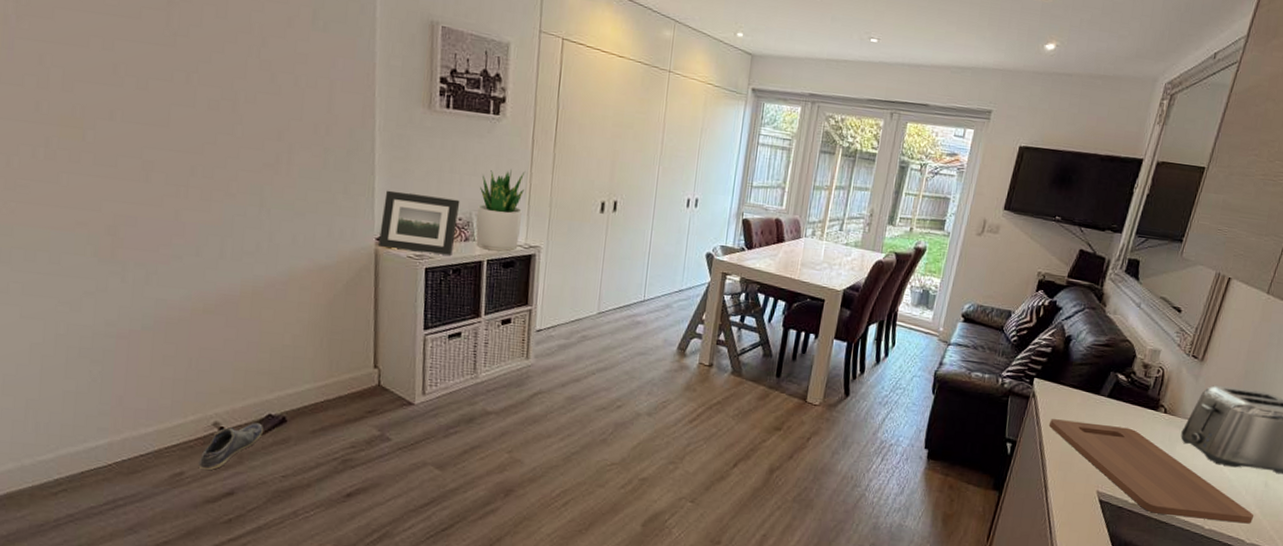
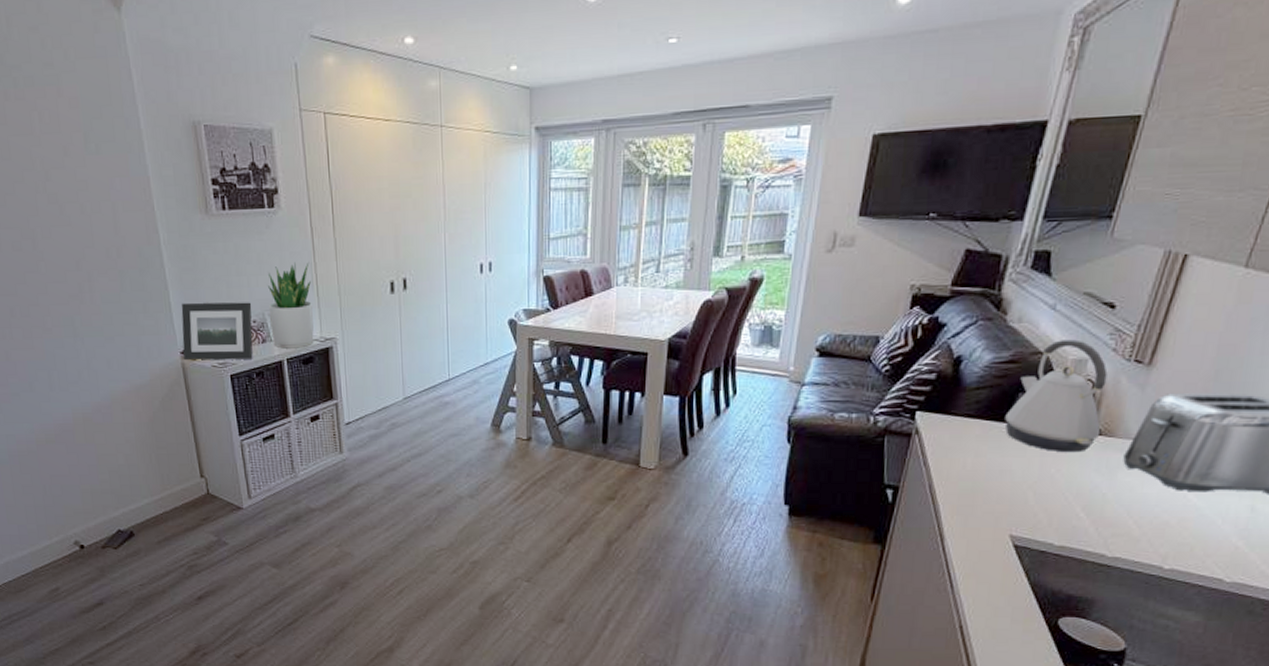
shoe: present [198,423,263,471] -> none [69,539,116,585]
cutting board: present [1048,419,1254,524] -> none [939,456,1236,559]
kettle: none [1099,332,1174,426] -> present [1005,339,1108,453]

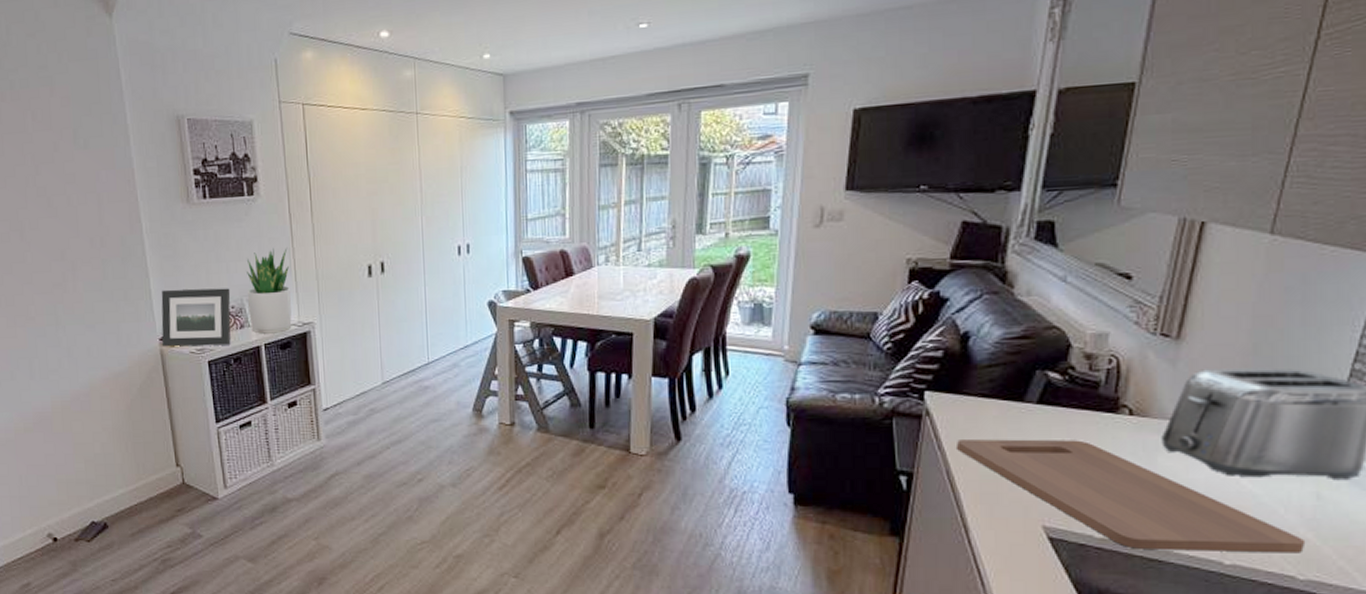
cutting board: none [939,456,1236,559] -> present [955,439,1306,553]
kettle: present [1005,339,1108,453] -> none [1023,312,1132,435]

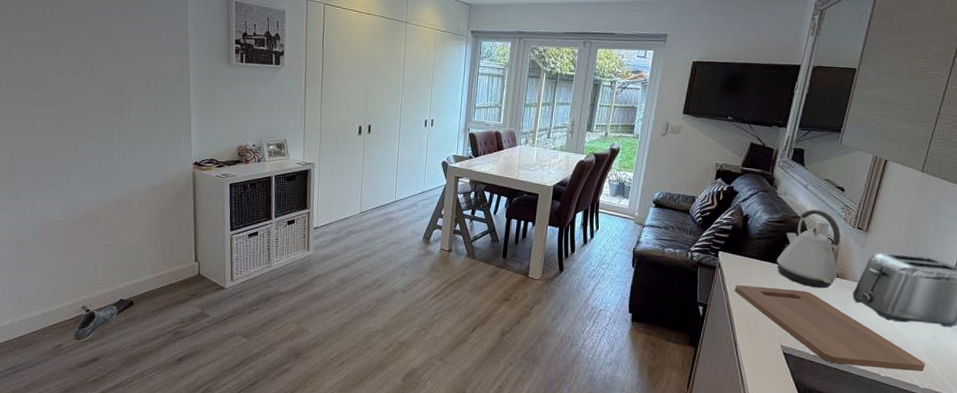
shoe: none [41,531,90,580] -> present [72,306,117,343]
picture frame: present [161,288,231,347] -> none [195,126,253,173]
planter: present [247,247,292,334] -> none [266,105,301,169]
kettle: none [1023,312,1132,435] -> present [777,209,841,289]

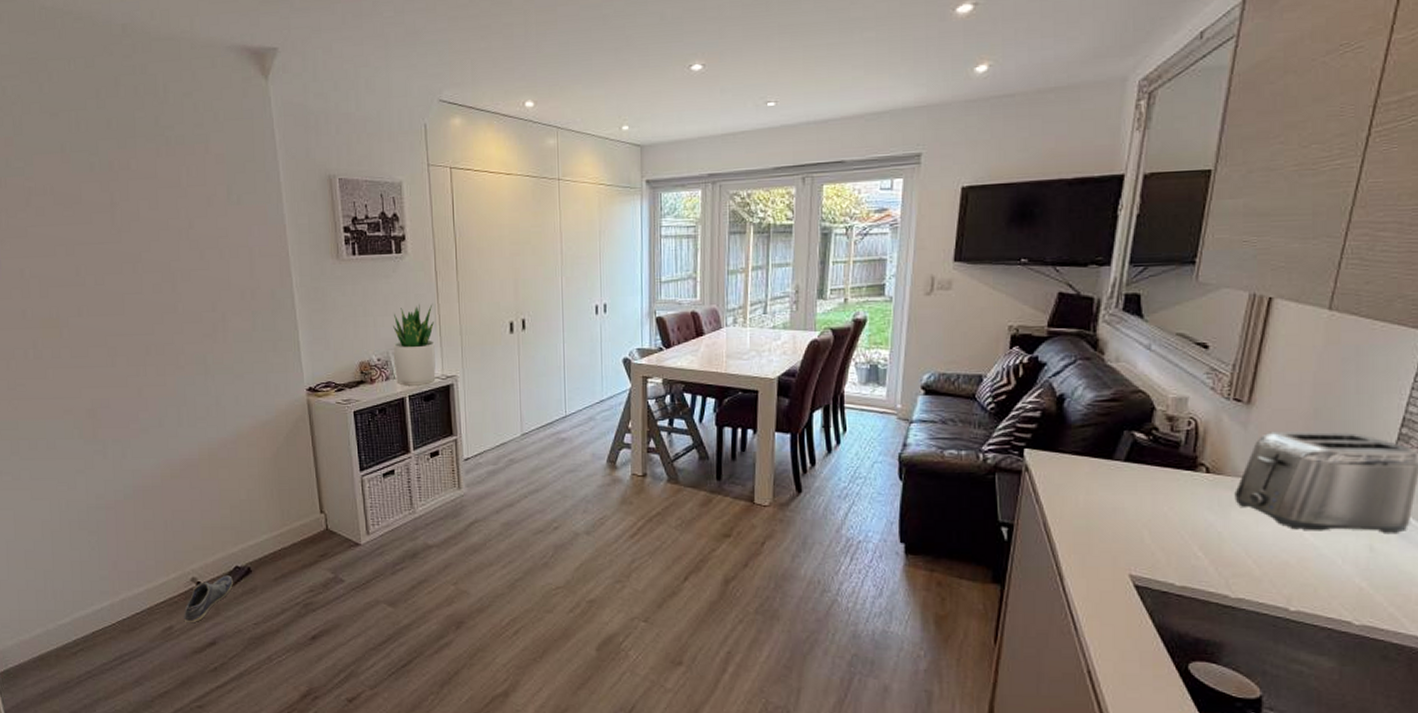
planter: none [266,105,301,169] -> present [393,303,436,386]
cutting board: present [734,285,926,372] -> none [1052,494,1361,601]
kettle: present [777,209,841,289] -> none [1112,378,1209,491]

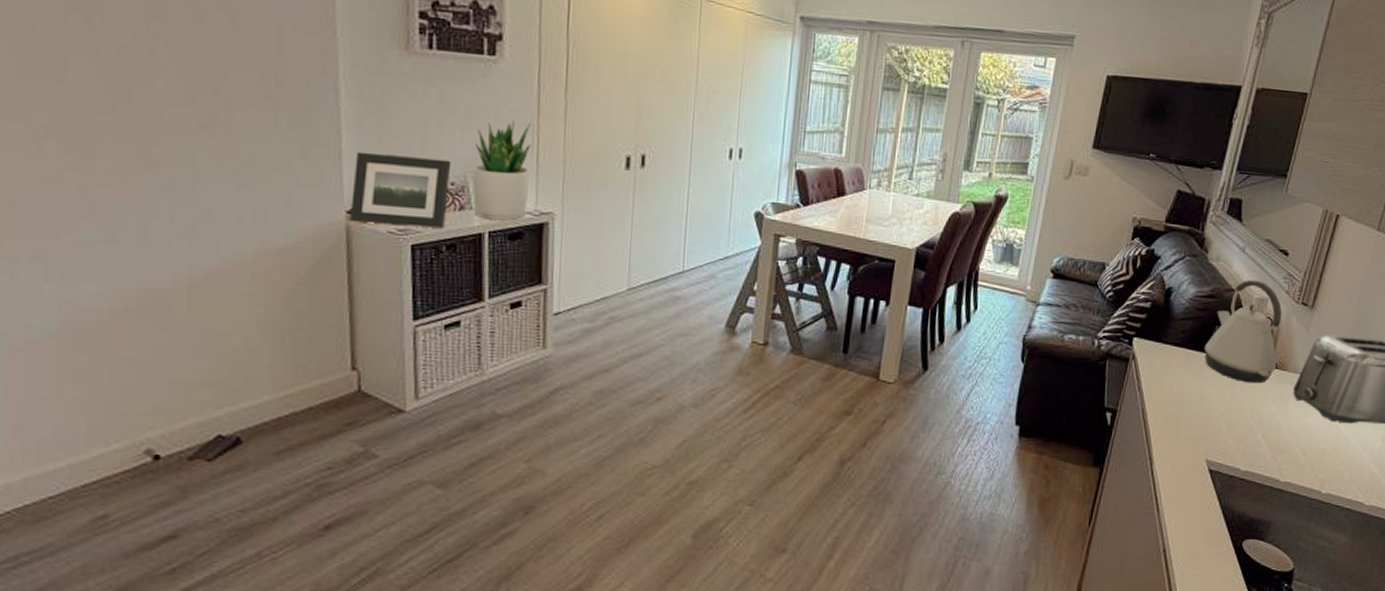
shoe: present [183,575,233,623] -> none [128,447,211,511]
picture frame: none [309,341,377,397] -> present [350,151,452,228]
kettle: none [1112,378,1209,491] -> present [1204,280,1282,384]

